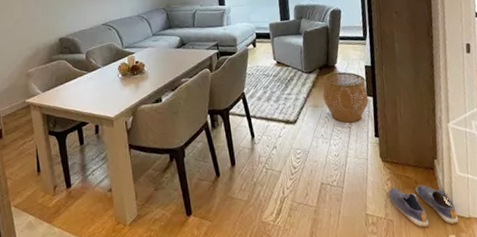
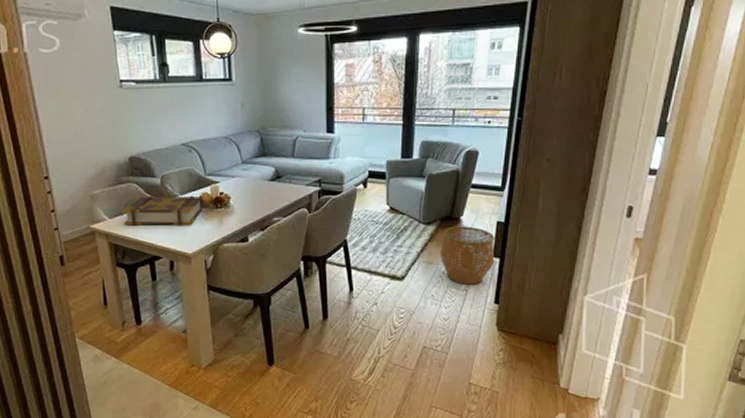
book: none [53,66,123,98] -> present [122,195,204,226]
shoe: present [388,184,458,228] -> none [499,359,573,403]

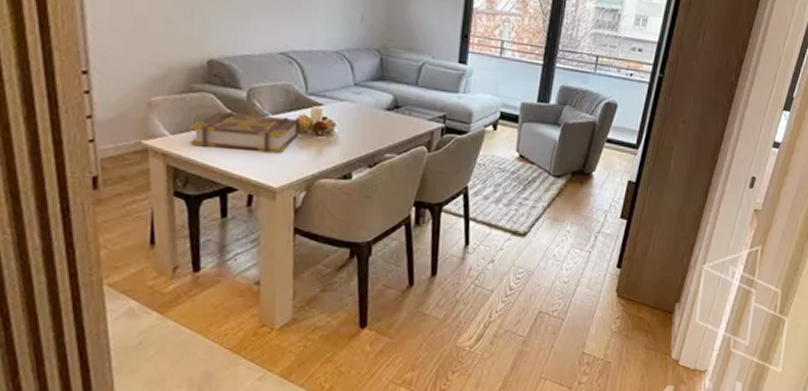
basket: present [440,223,495,285] -> none [567,179,625,247]

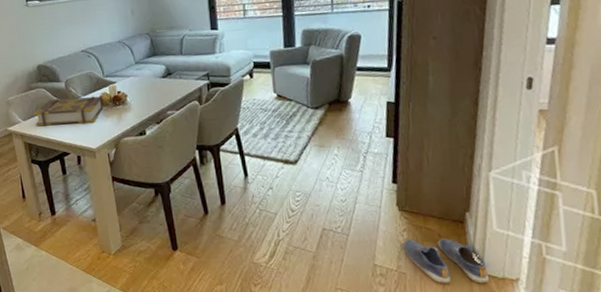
shoe: none [613,327,683,375] -> present [403,238,489,284]

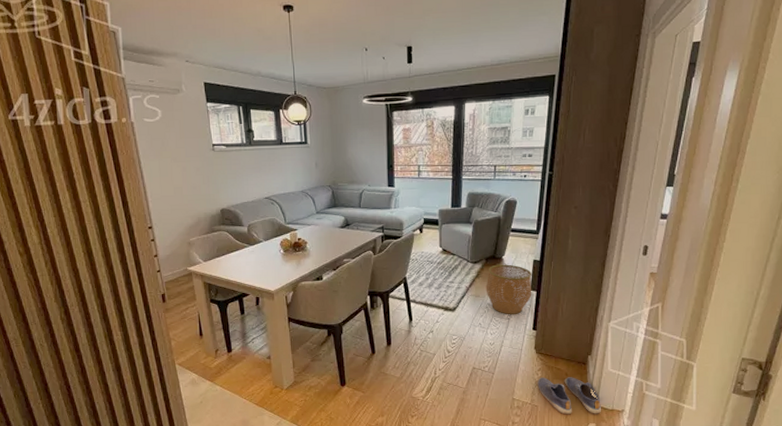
book: present [33,96,104,127] -> none [215,241,284,268]
basket: none [331,106,388,166] -> present [485,262,532,314]

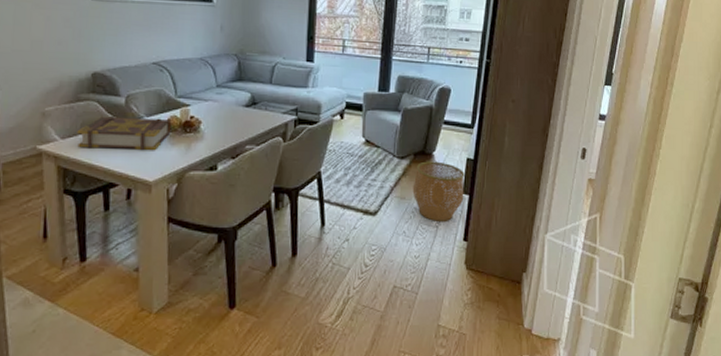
book: none [215,241,284,268] -> present [77,116,172,151]
shoe: present [537,377,601,415] -> none [466,298,536,345]

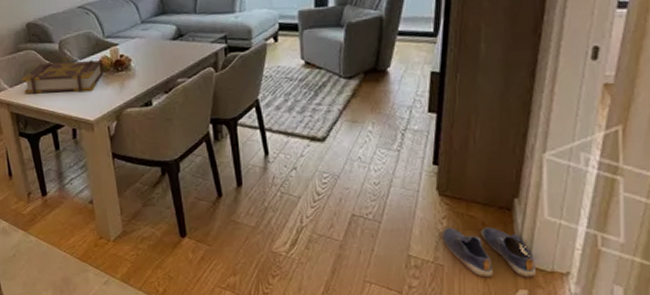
basket: present [412,159,465,221] -> none [365,76,431,145]
shoe: none [466,298,536,345] -> present [442,227,535,278]

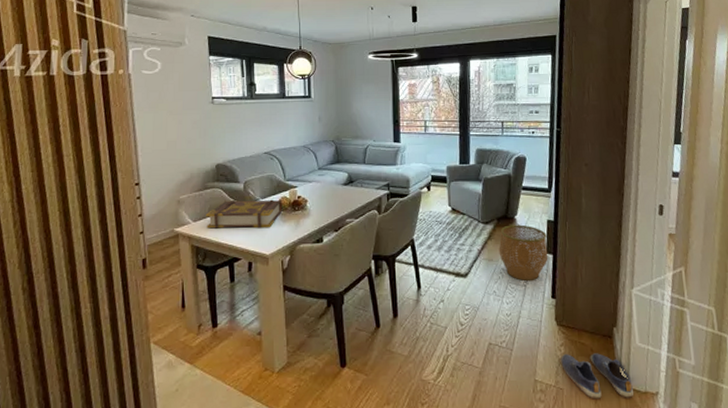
basket: none [365,76,431,145] -> present [498,222,548,281]

